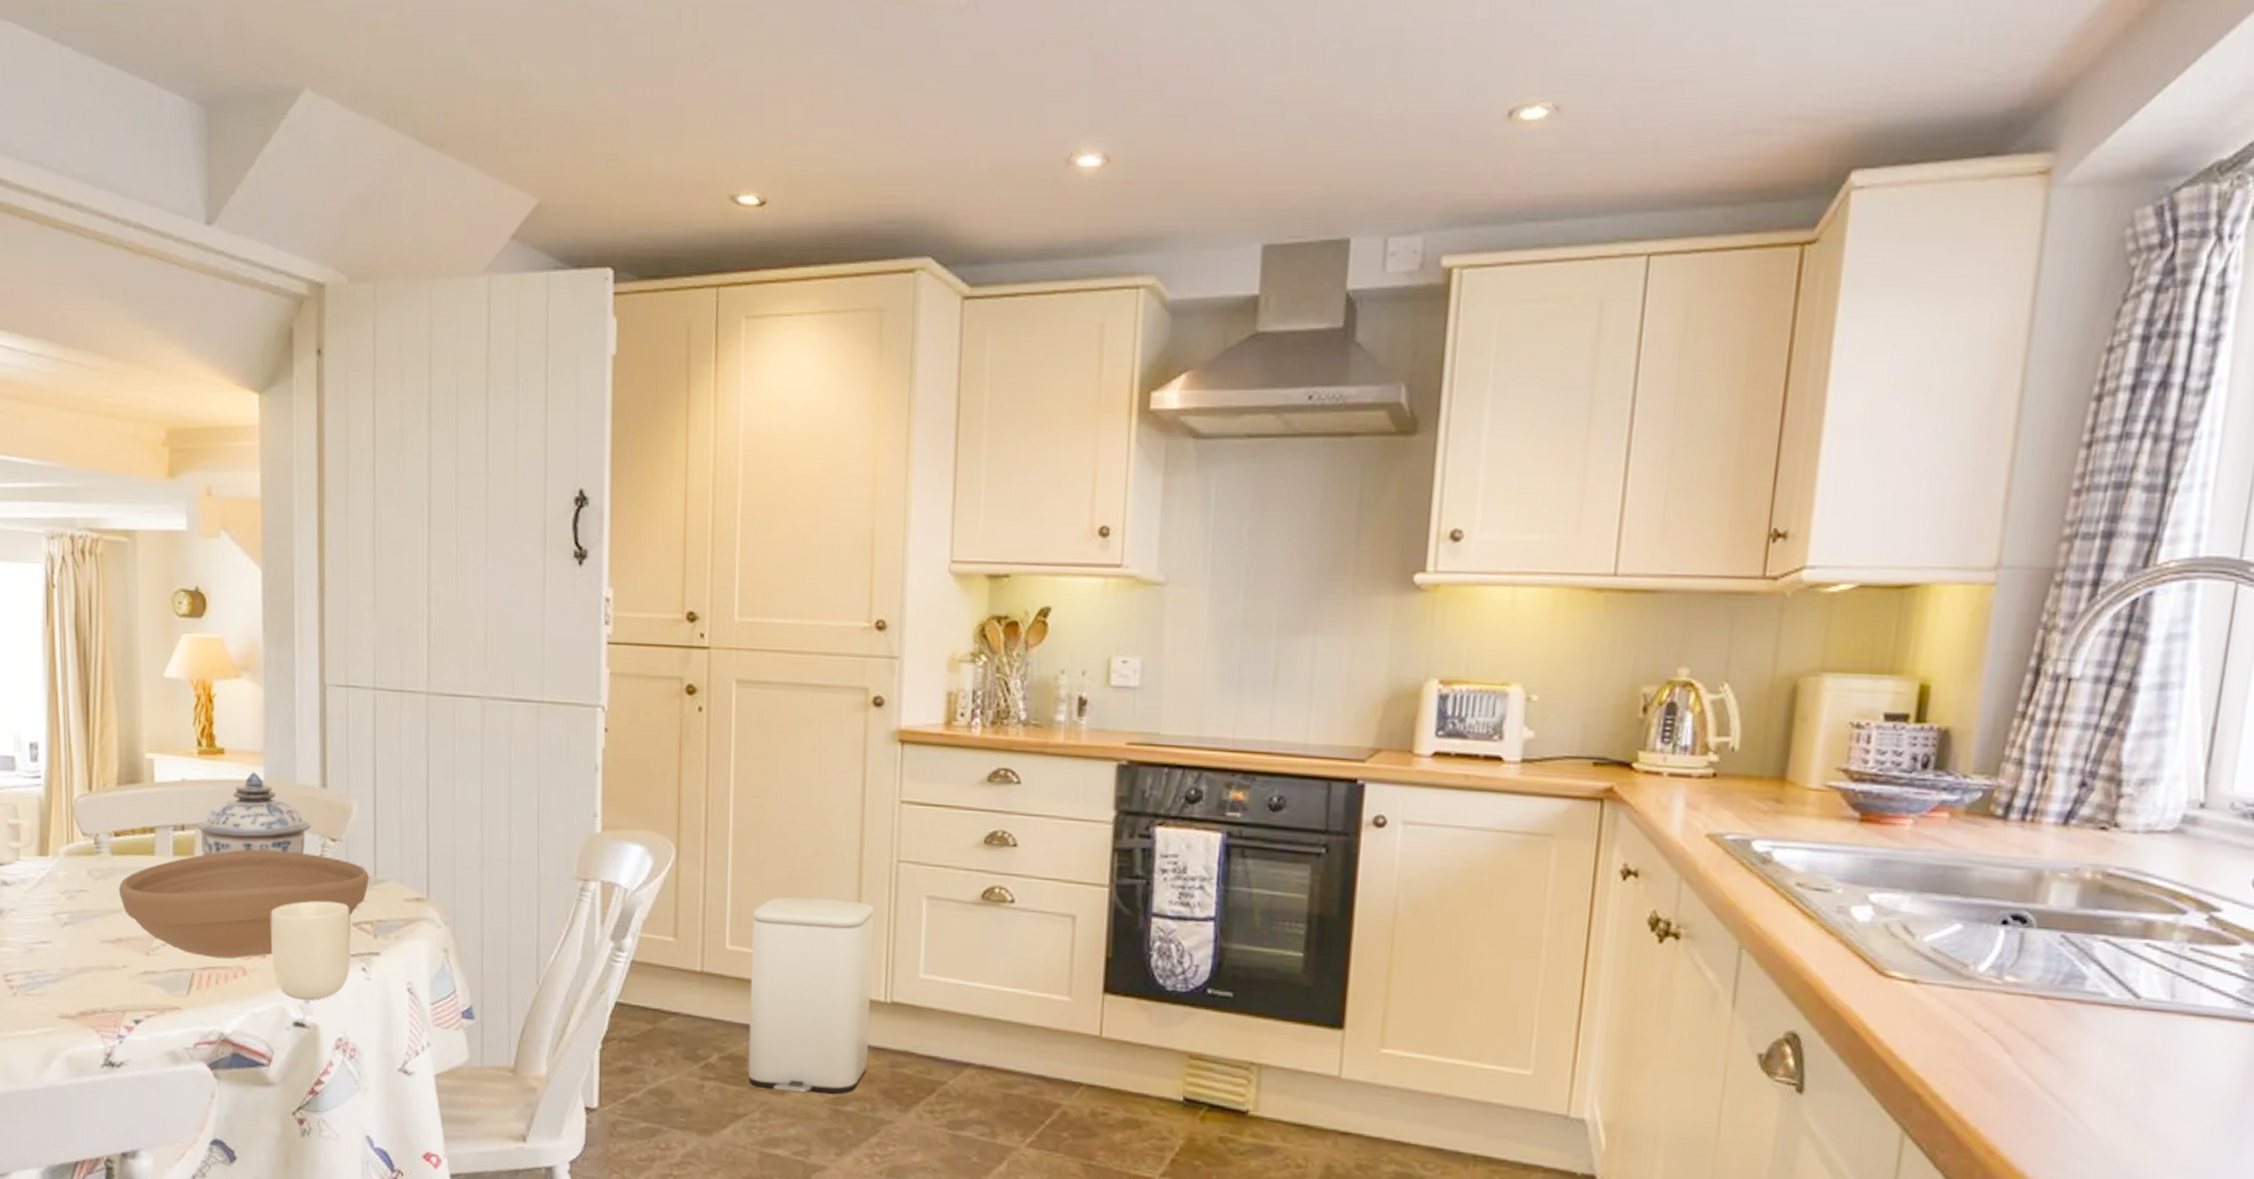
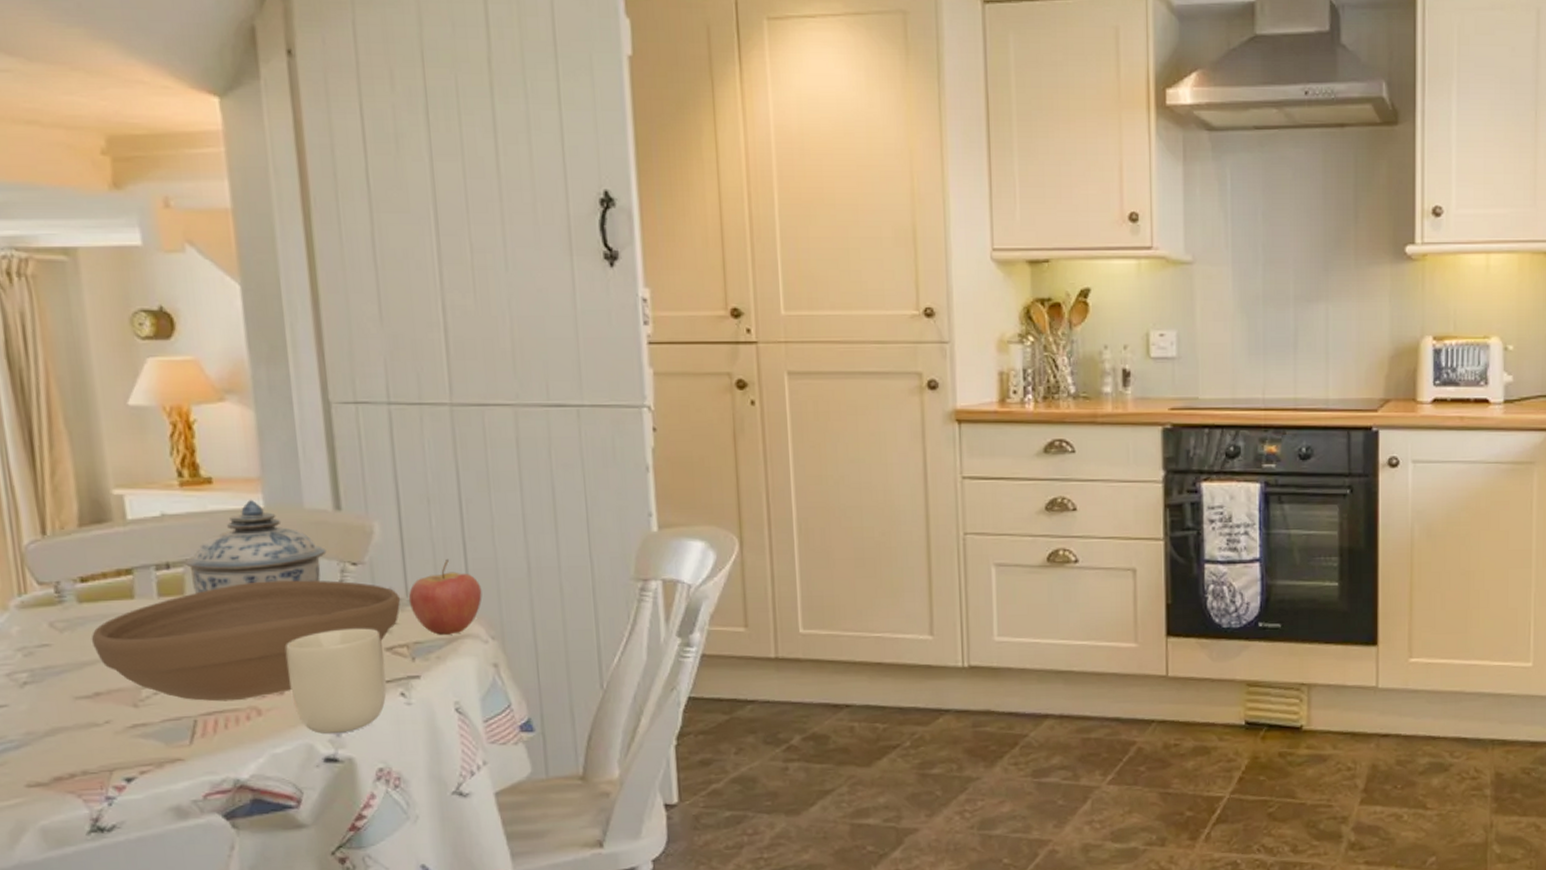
fruit: none [376,842,439,916] -> present [408,558,482,635]
pedal bin: present [748,897,875,1094] -> none [823,575,951,764]

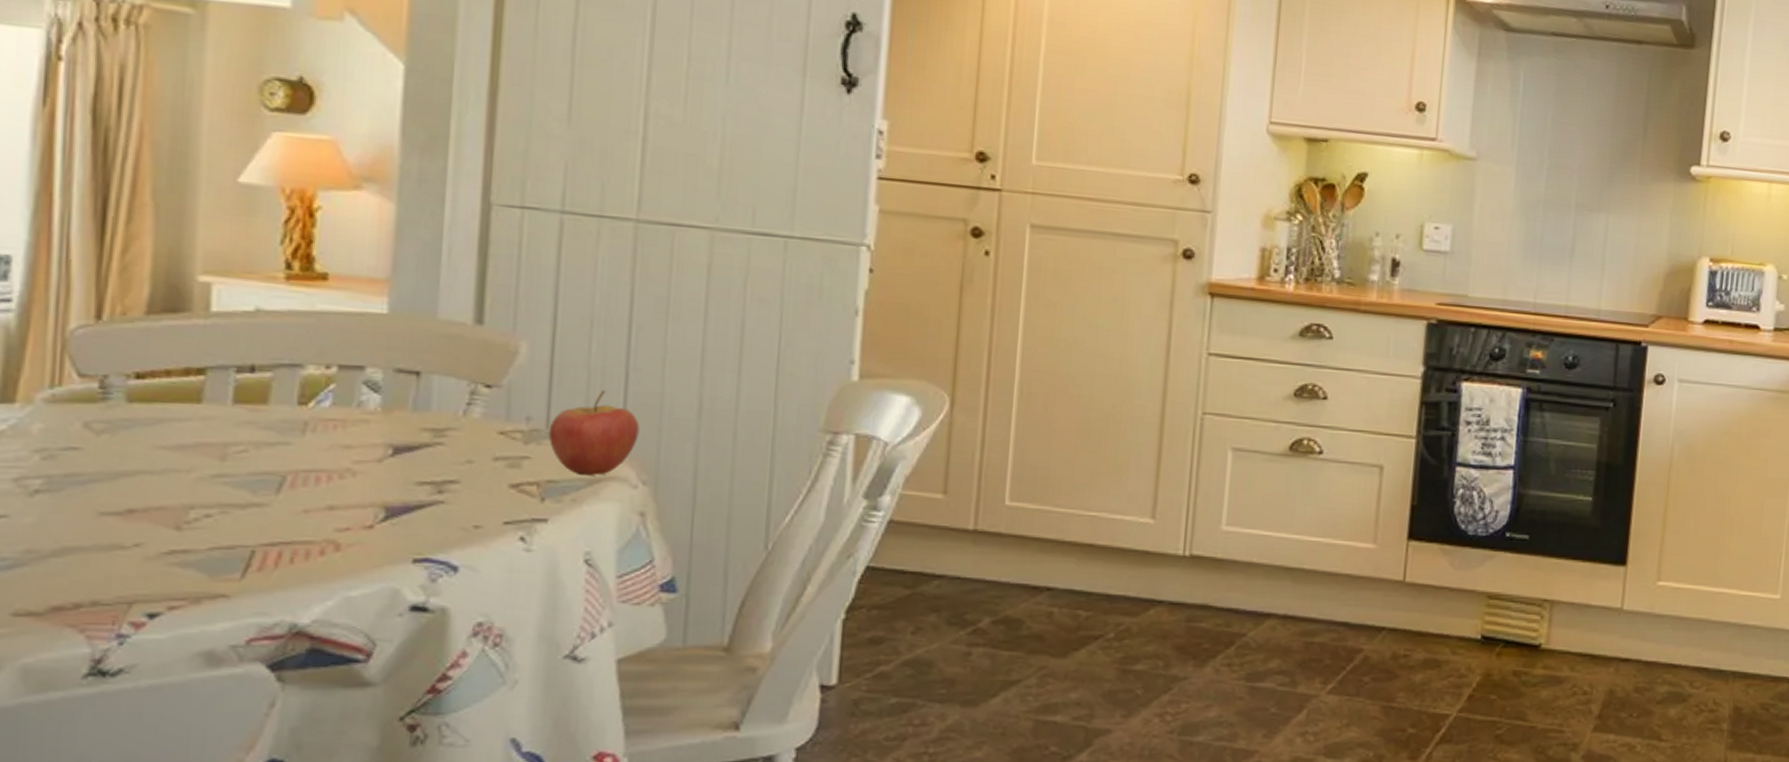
bowl: present [91,580,401,702] -> none [135,396,539,532]
lidded jar: present [184,499,327,594] -> none [275,302,457,404]
cup: present [285,628,387,735] -> none [382,458,507,579]

